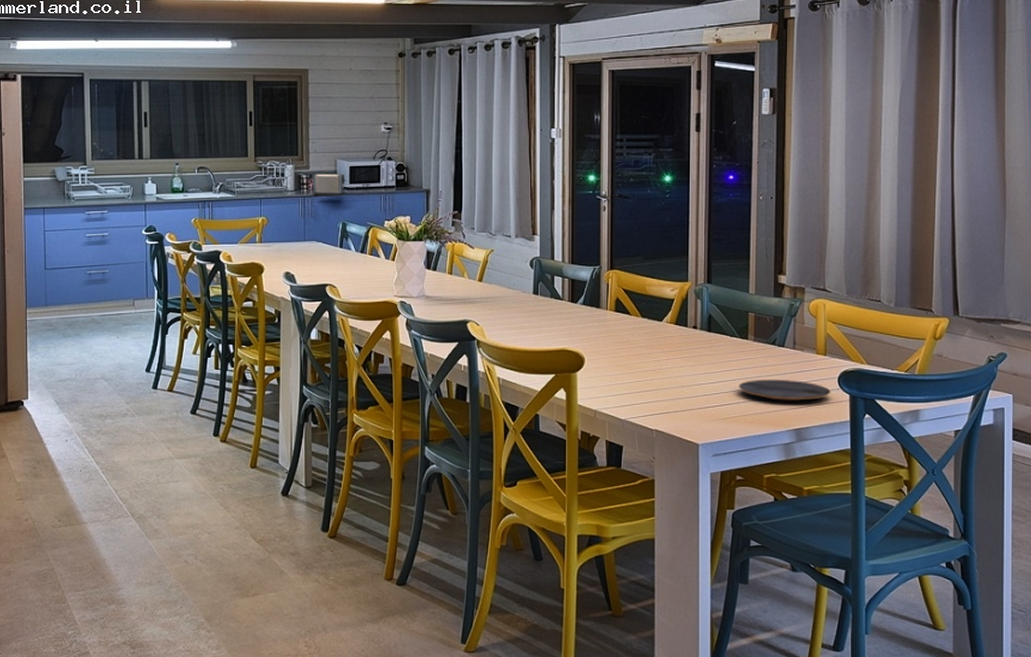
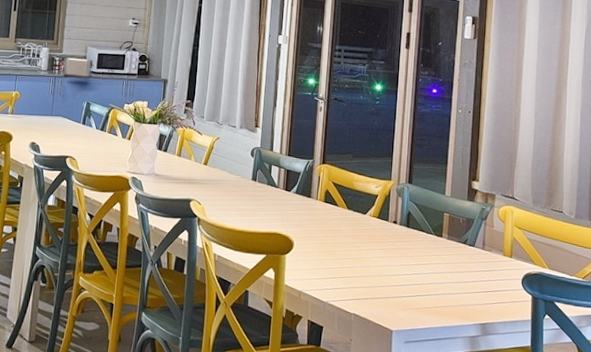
plate: present [738,379,831,401] -> none [431,274,515,298]

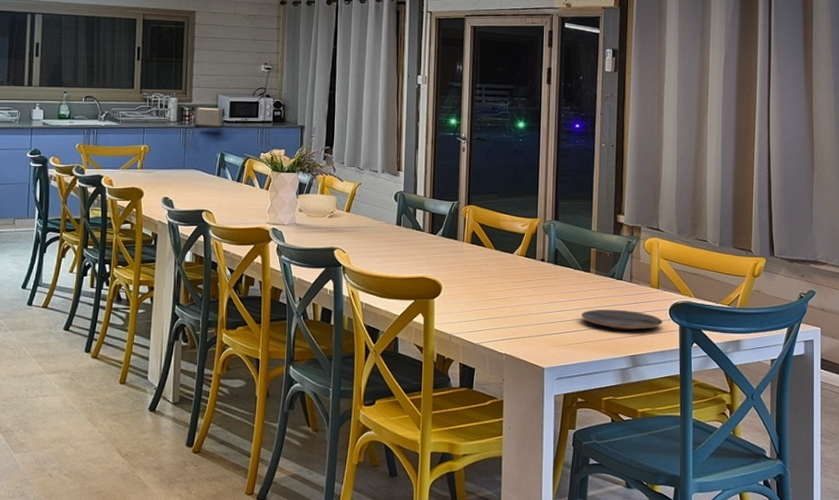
bowl: none [157,145,196,169] -> present [298,193,337,218]
plate: none [431,274,515,298] -> present [580,309,663,330]

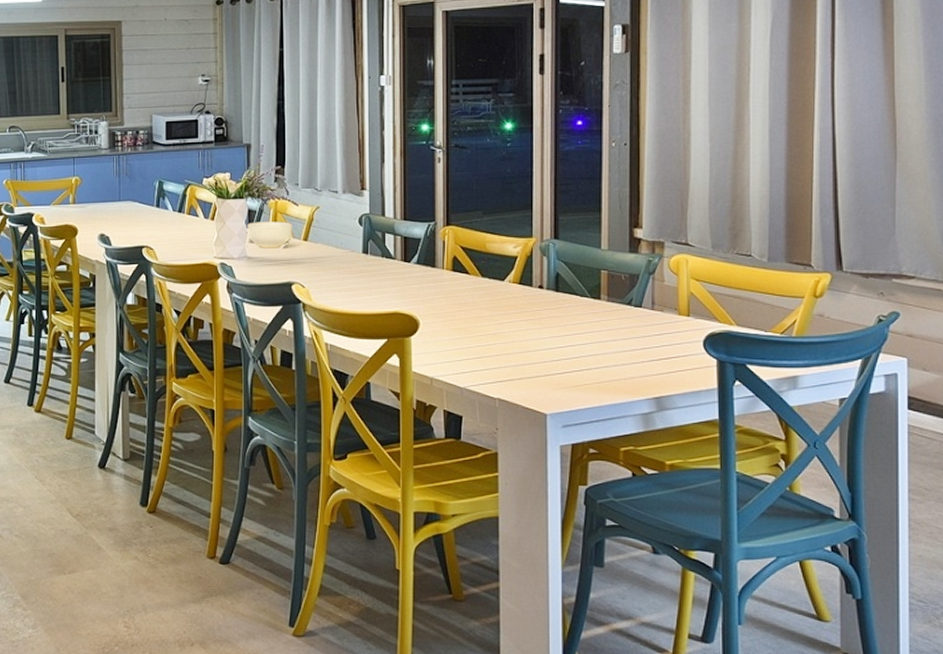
toaster: present [193,107,225,129] -> none [125,129,160,154]
plate: present [580,309,663,330] -> none [590,342,696,366]

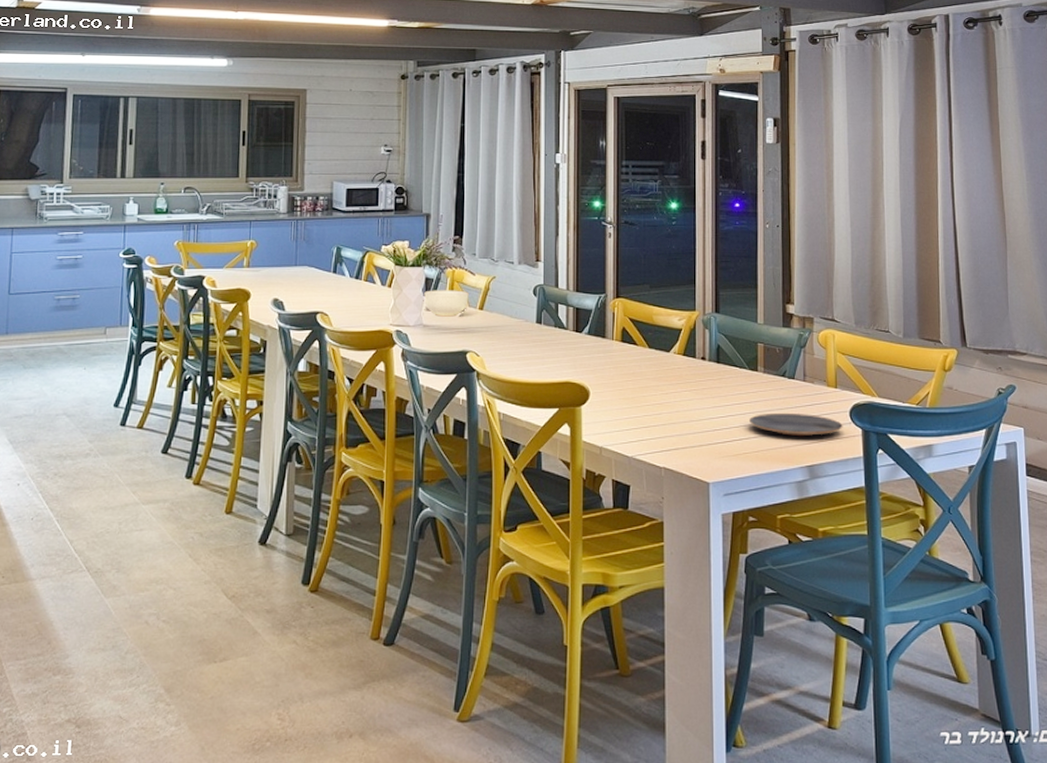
plate: none [590,342,696,366] -> present [748,412,843,436]

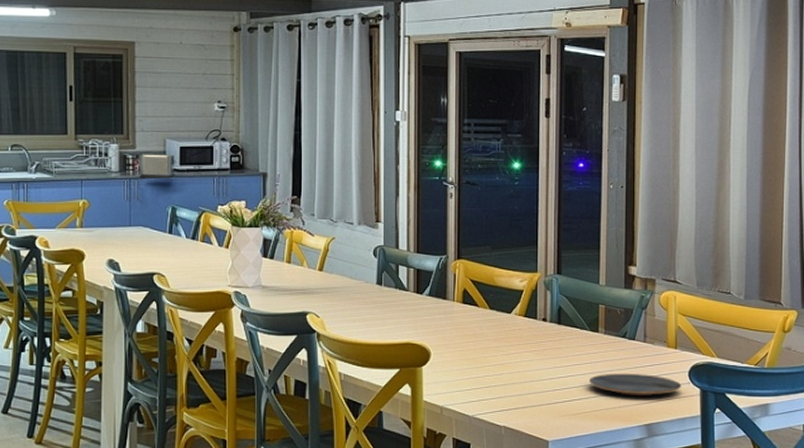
toaster: none [305,196,341,220] -> present [137,154,174,179]
bowl: present [424,290,469,317] -> none [262,251,308,278]

